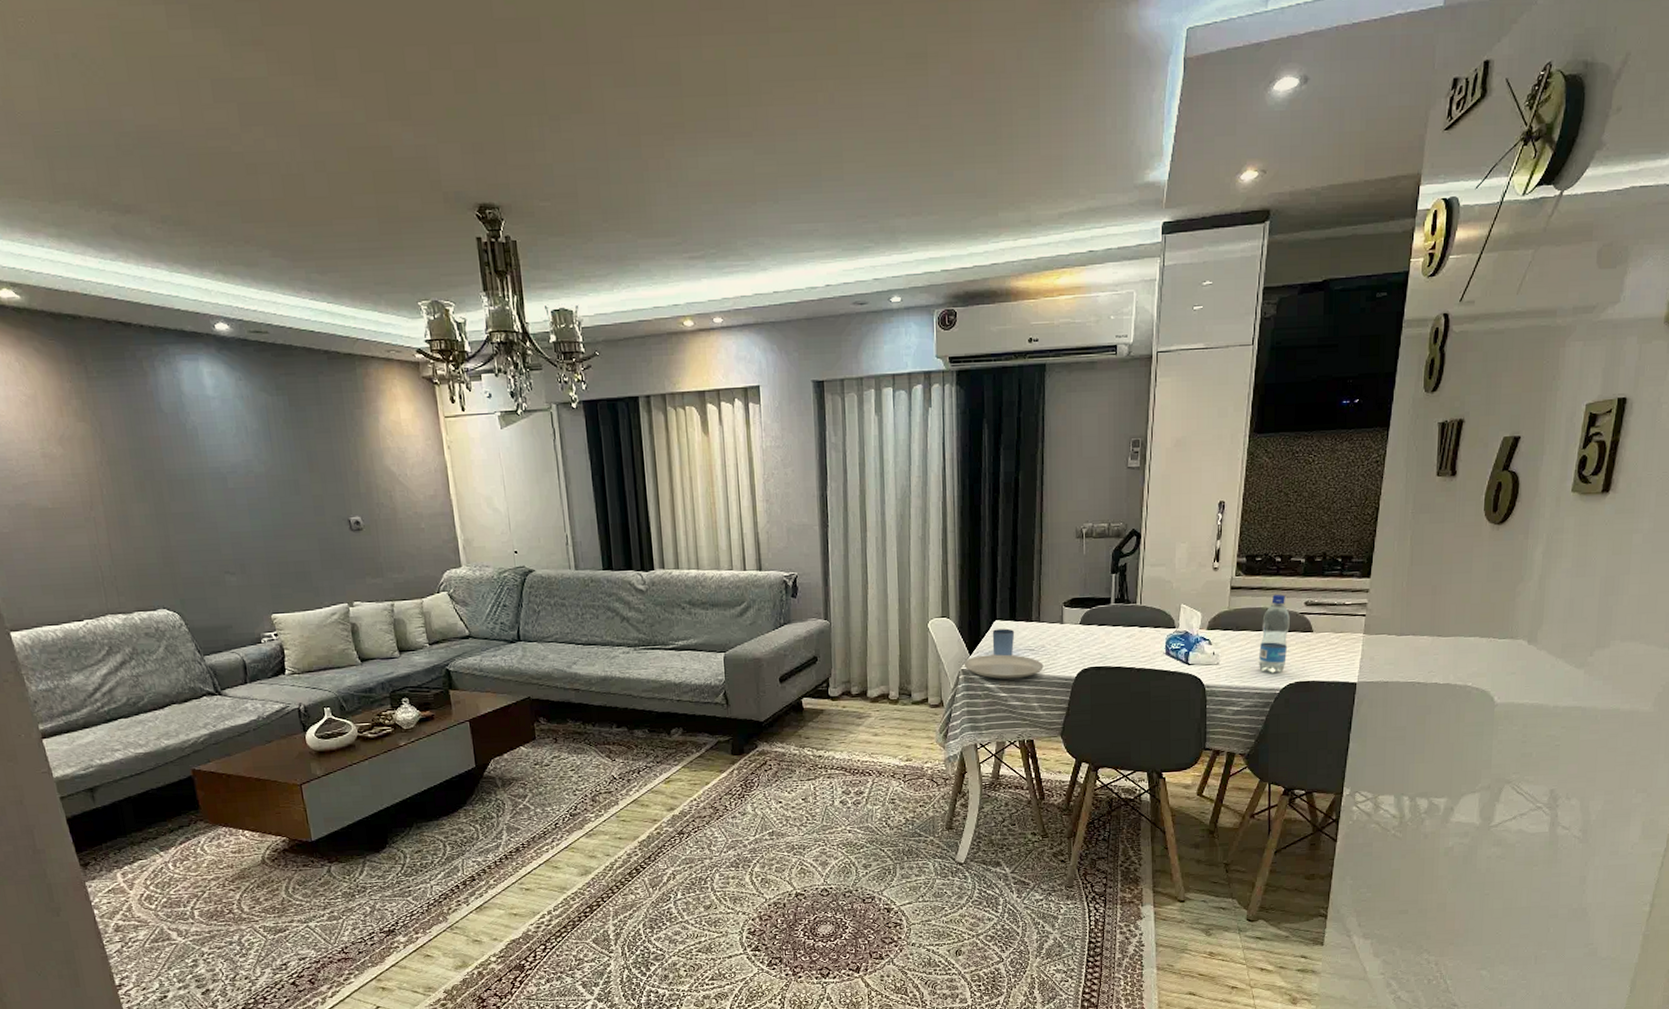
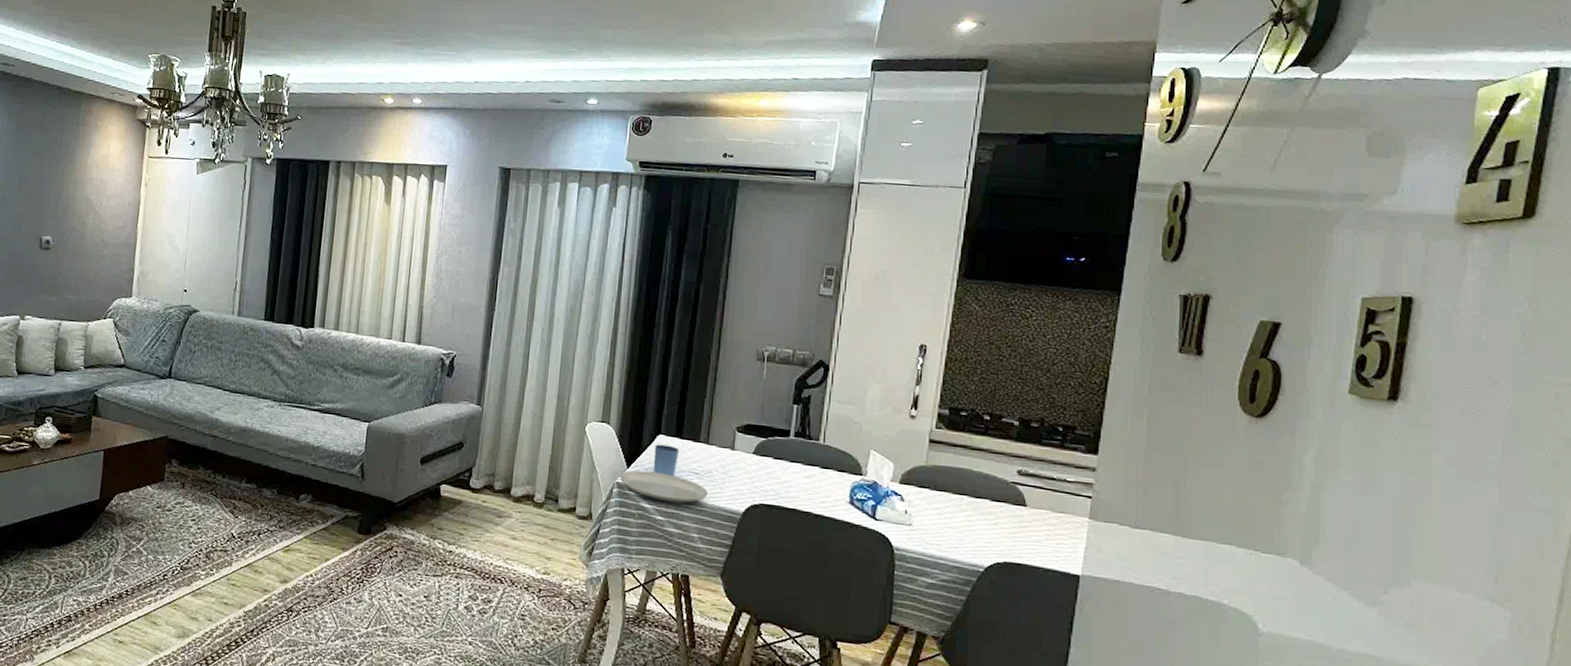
bottle: present [1258,594,1290,673] -> none [958,457,999,548]

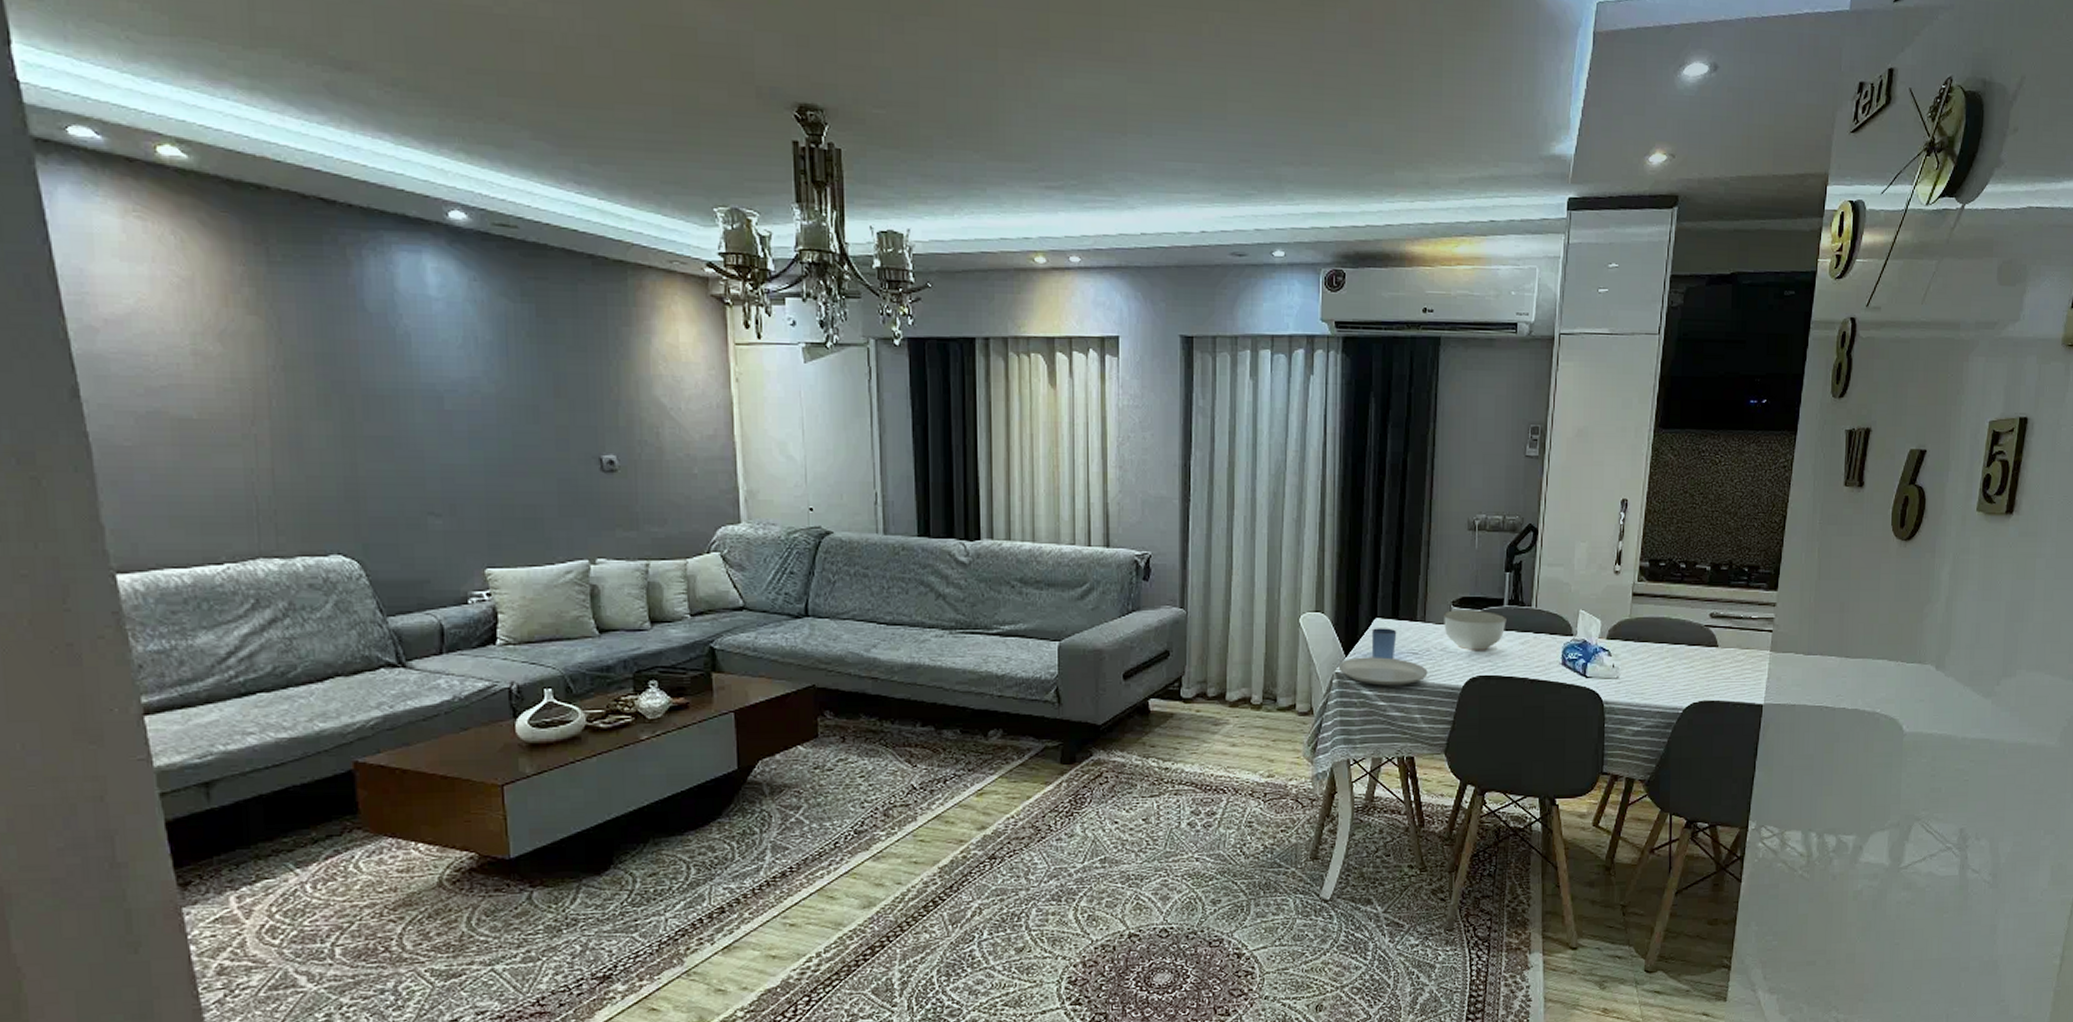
bowl: none [727,435,792,480] -> present [1444,610,1507,651]

